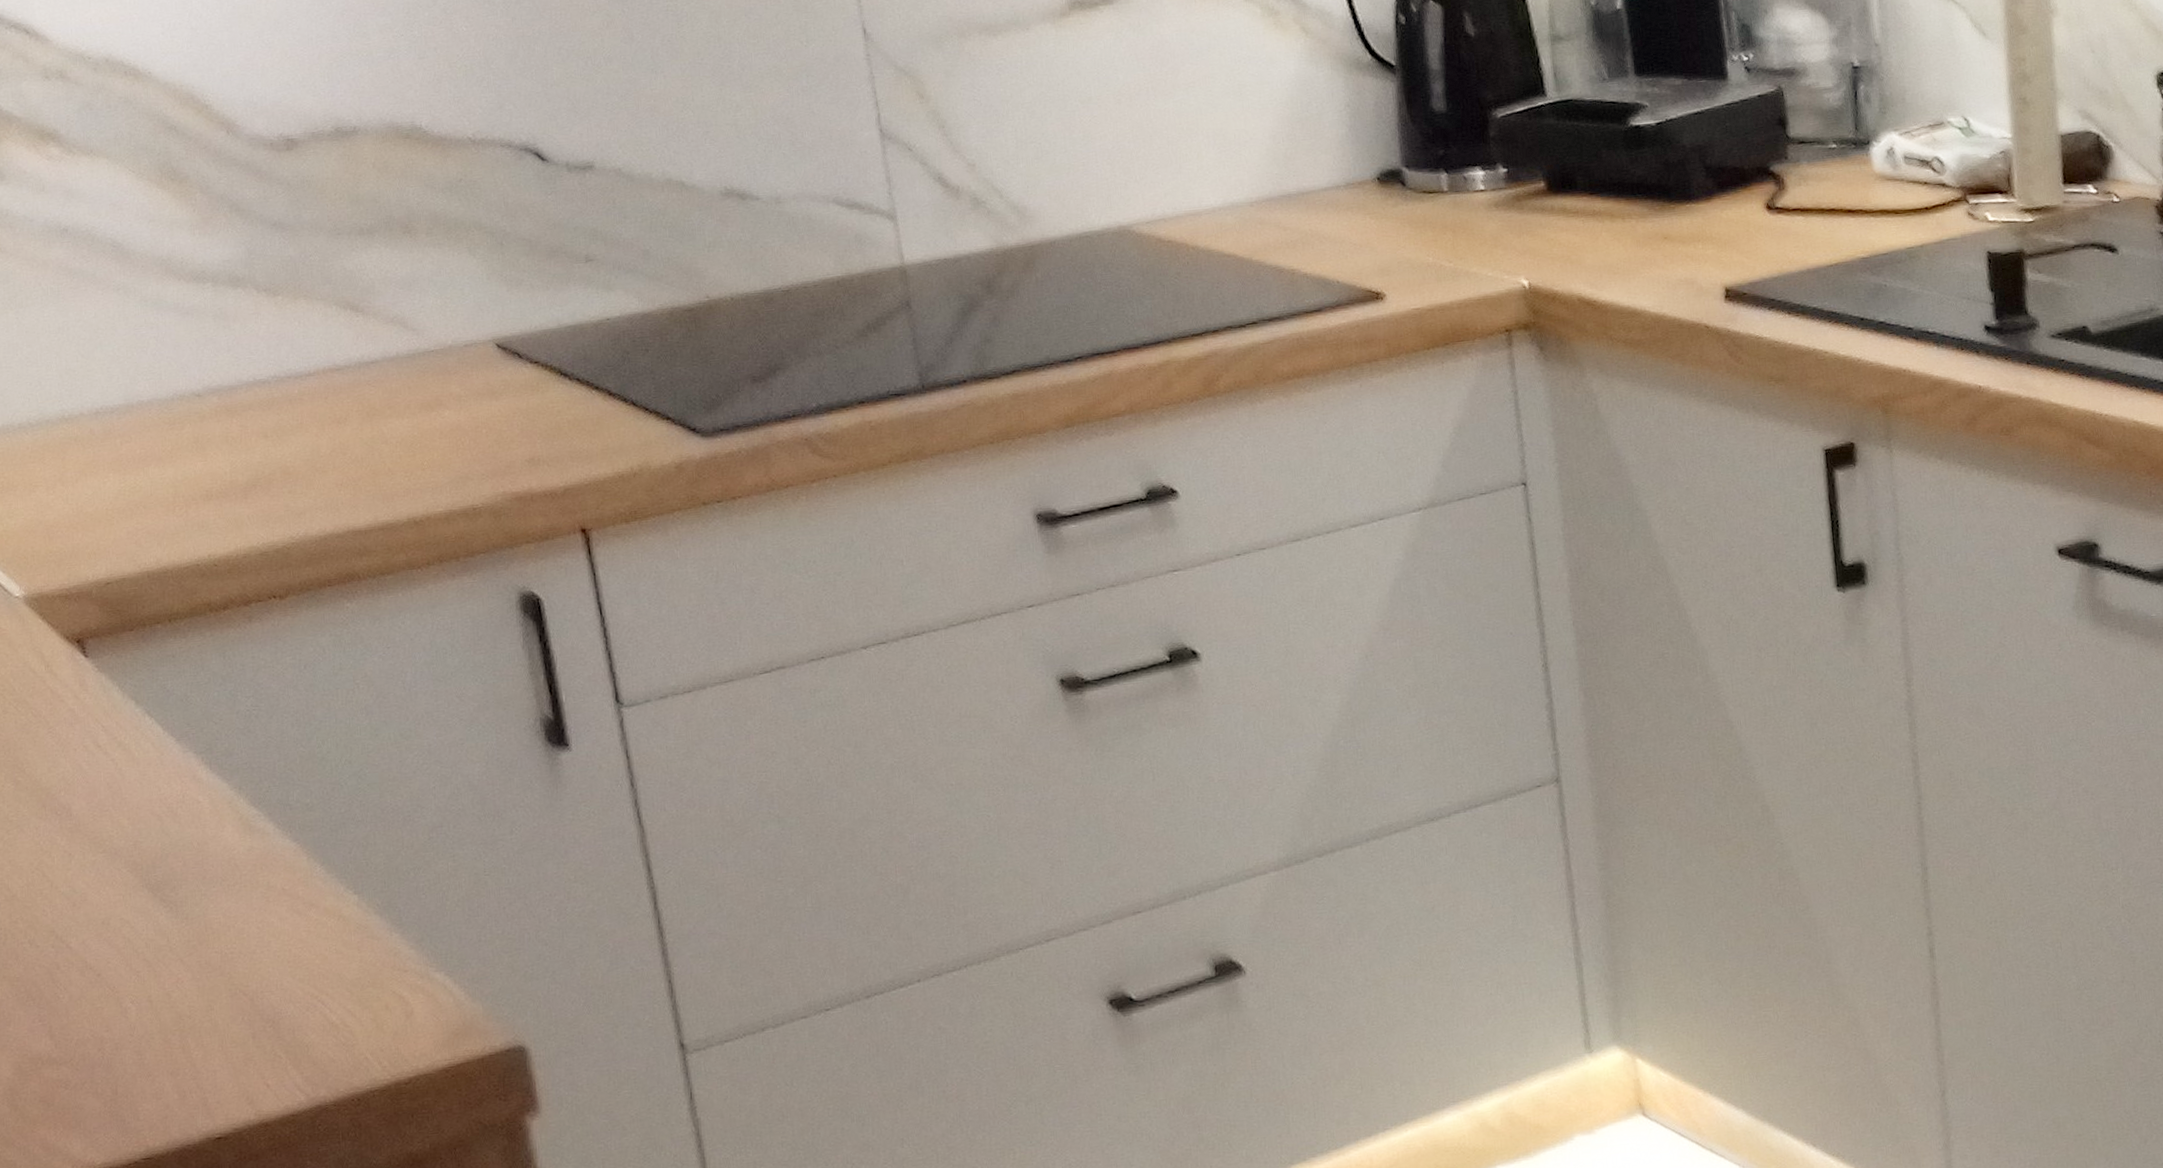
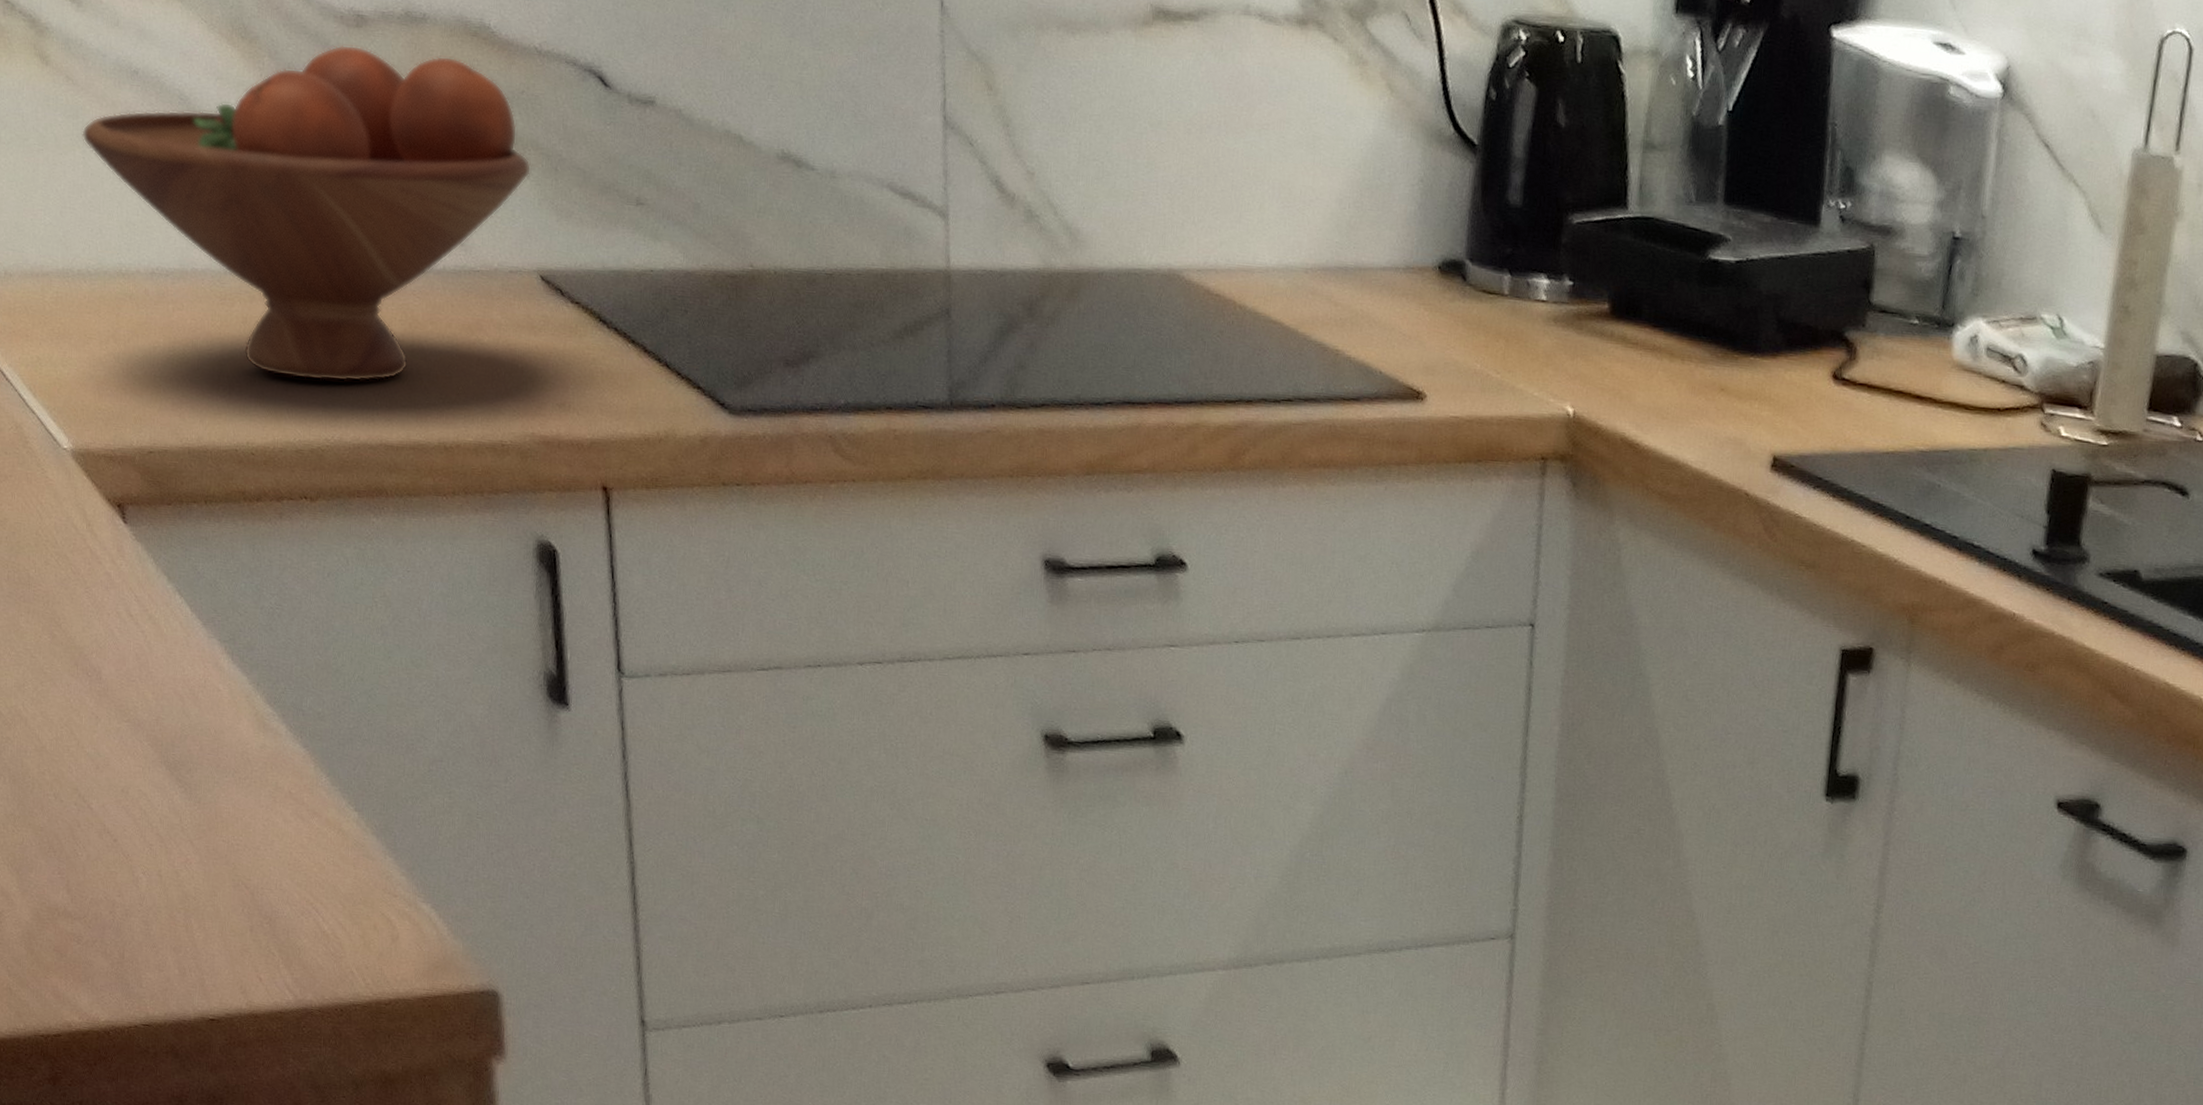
fruit bowl: none [14,160,477,486] -> present [82,44,532,382]

